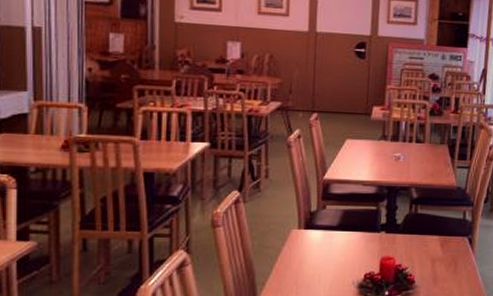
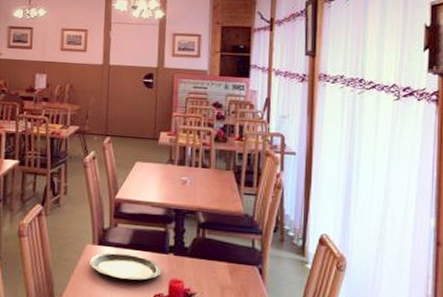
plate: none [294,235,373,262] -> present [88,252,162,281]

